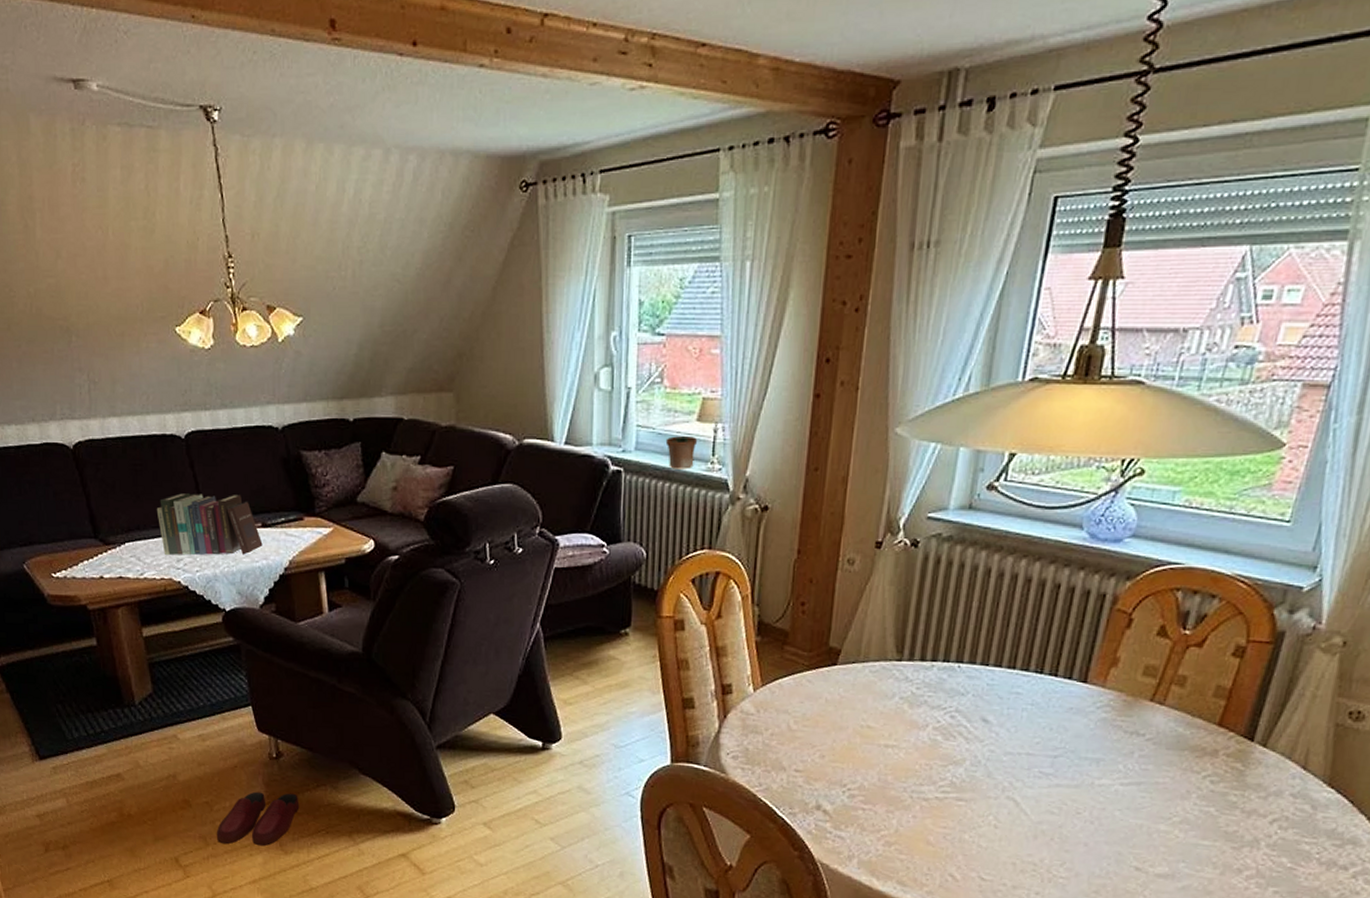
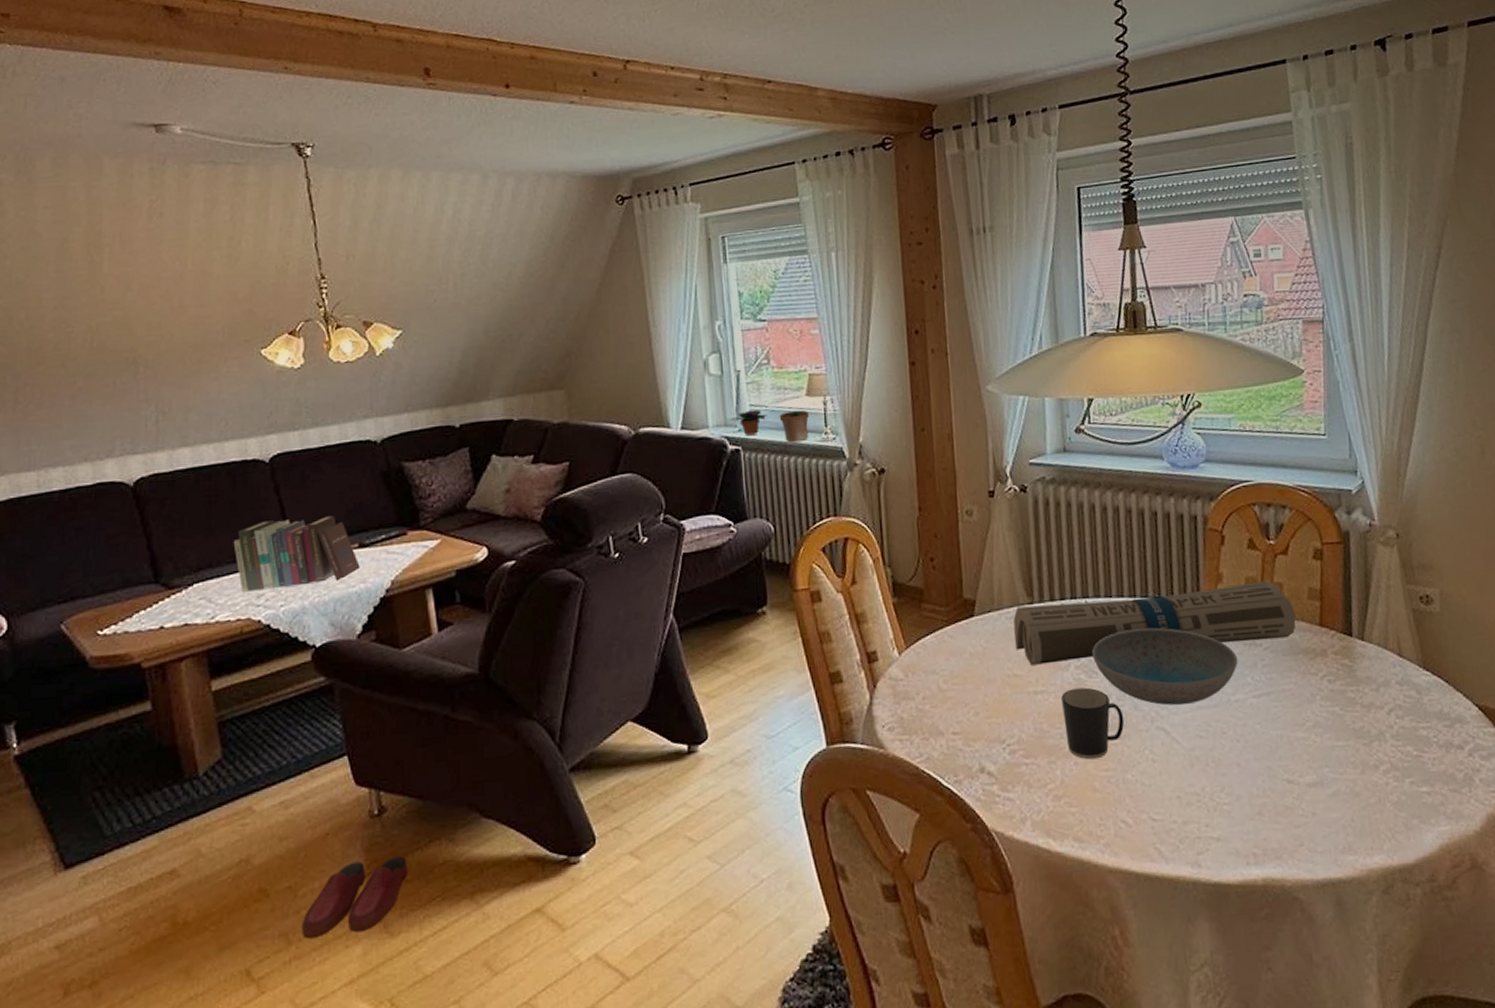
potted flower: none [617,431,654,458] -> present [732,410,768,436]
newspaper: none [873,662,1194,733] -> present [1013,581,1296,665]
mug: none [909,748,975,816] -> present [1061,687,1125,760]
dish: none [953,700,1114,781] -> present [1091,627,1238,706]

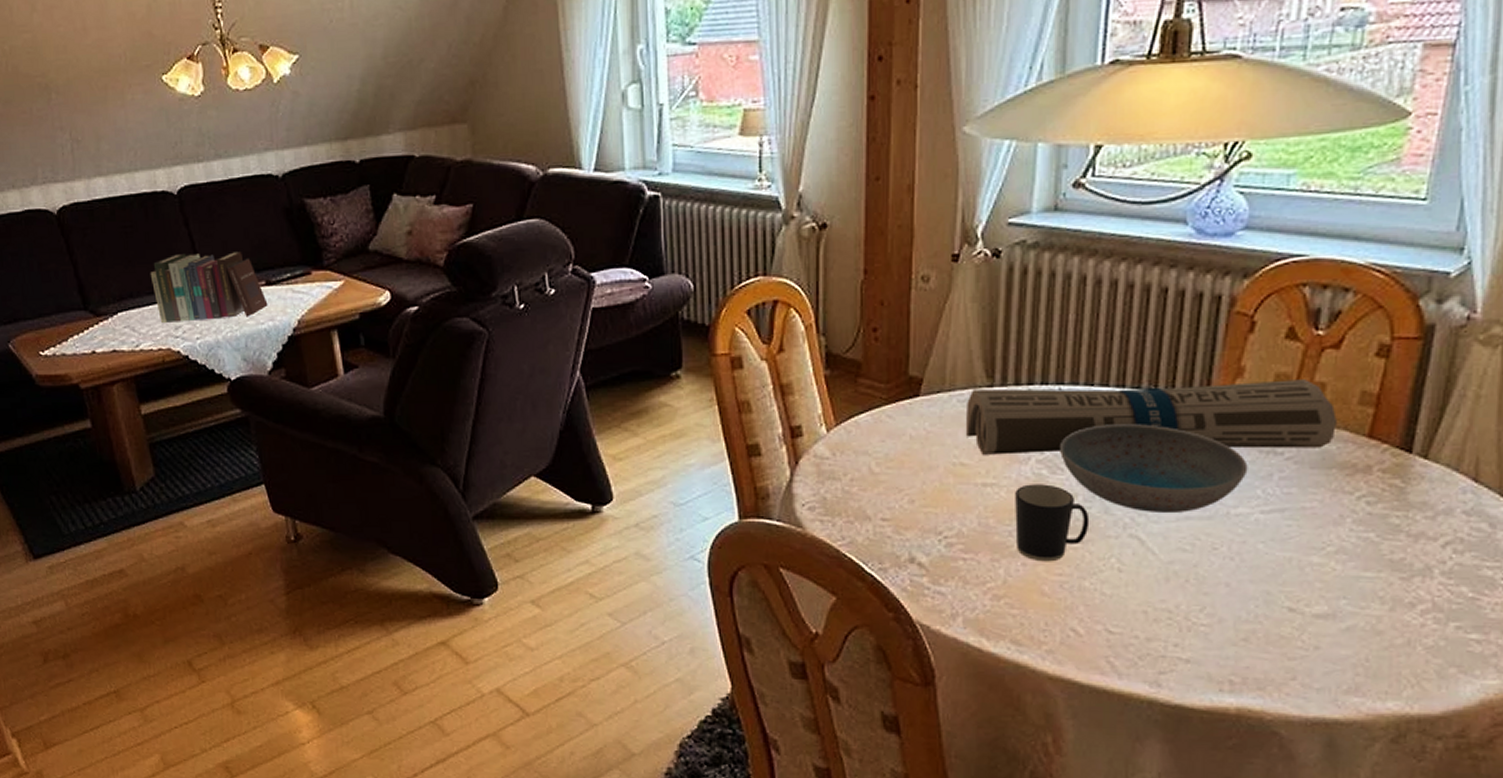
slippers: present [301,855,408,938] -> none [232,580,324,641]
potted flower: present [732,410,768,436] -> none [652,150,693,181]
planter: present [779,410,809,443] -> none [706,151,741,190]

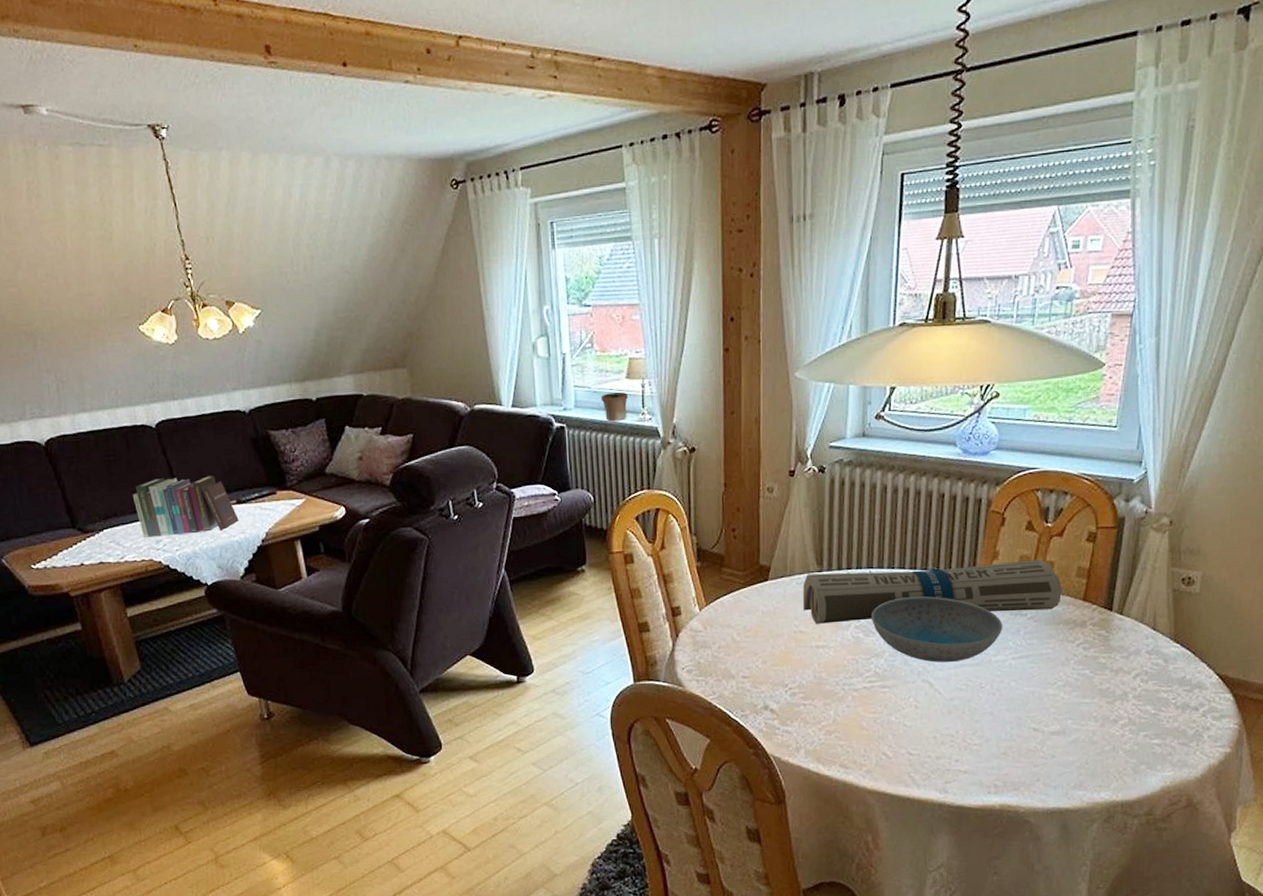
planter: none [706,151,741,190] -> present [600,391,628,422]
mug: present [1015,484,1090,562] -> none [840,644,894,704]

